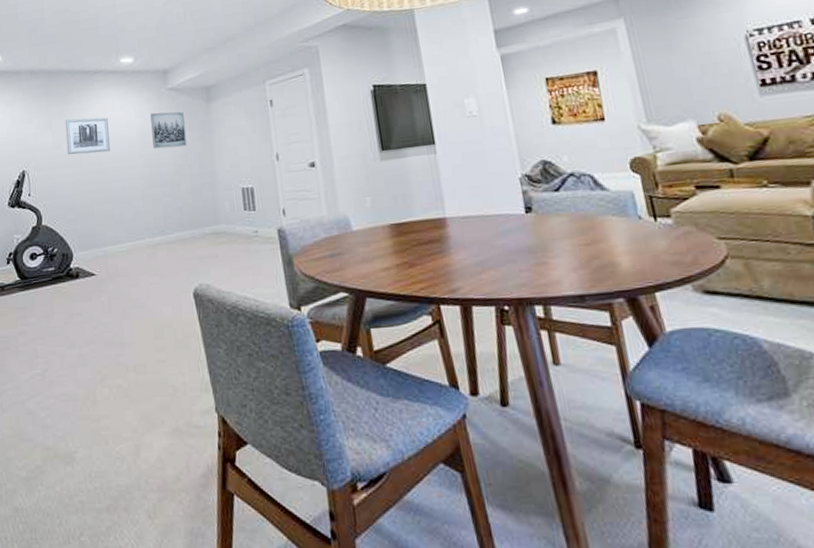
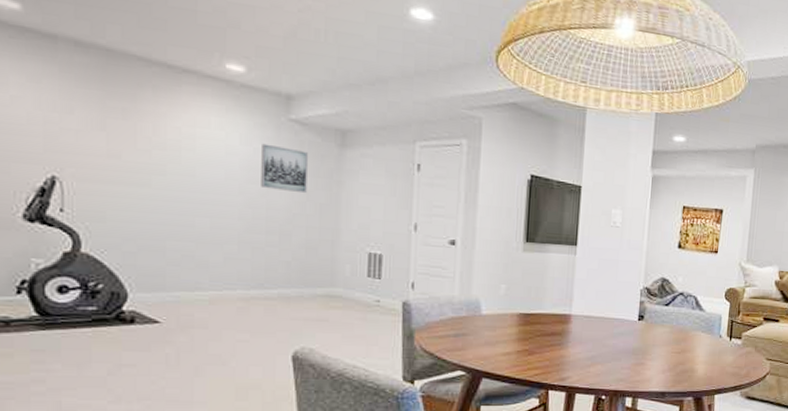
wall art: present [65,117,110,155] -> none [129,123,198,178]

